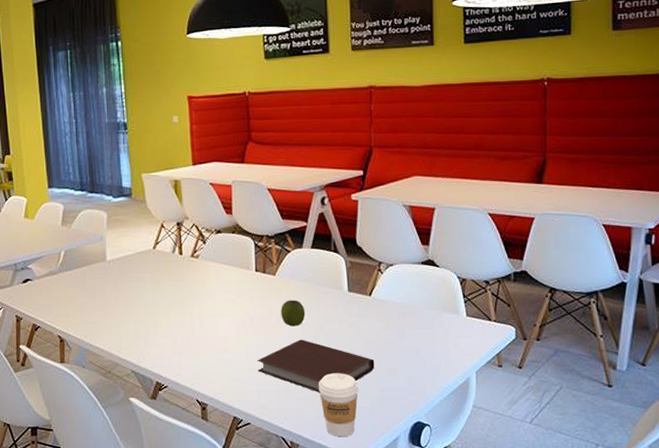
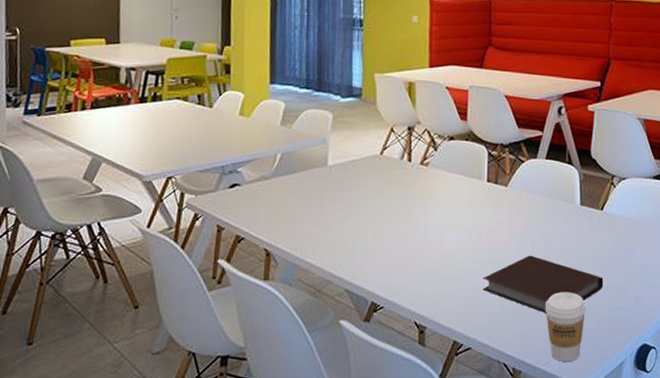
apple: present [281,300,306,327] -> none [511,213,536,241]

